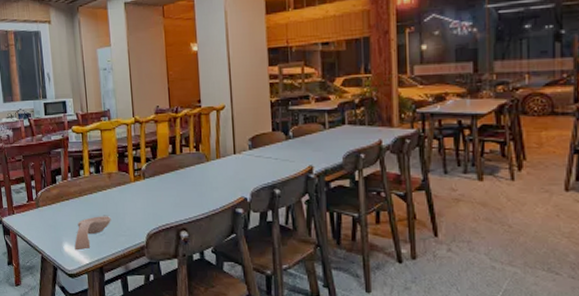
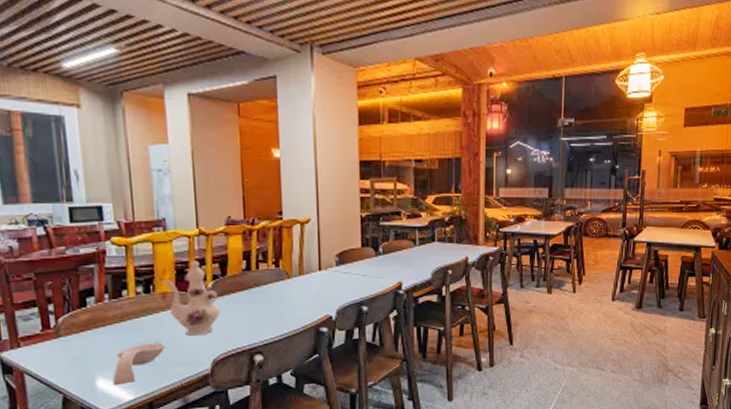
ewer: none [108,146,152,211] -> present [162,261,220,336]

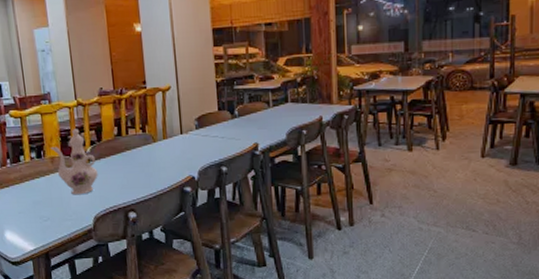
spoon rest: present [113,343,165,386] -> none [17,201,56,238]

